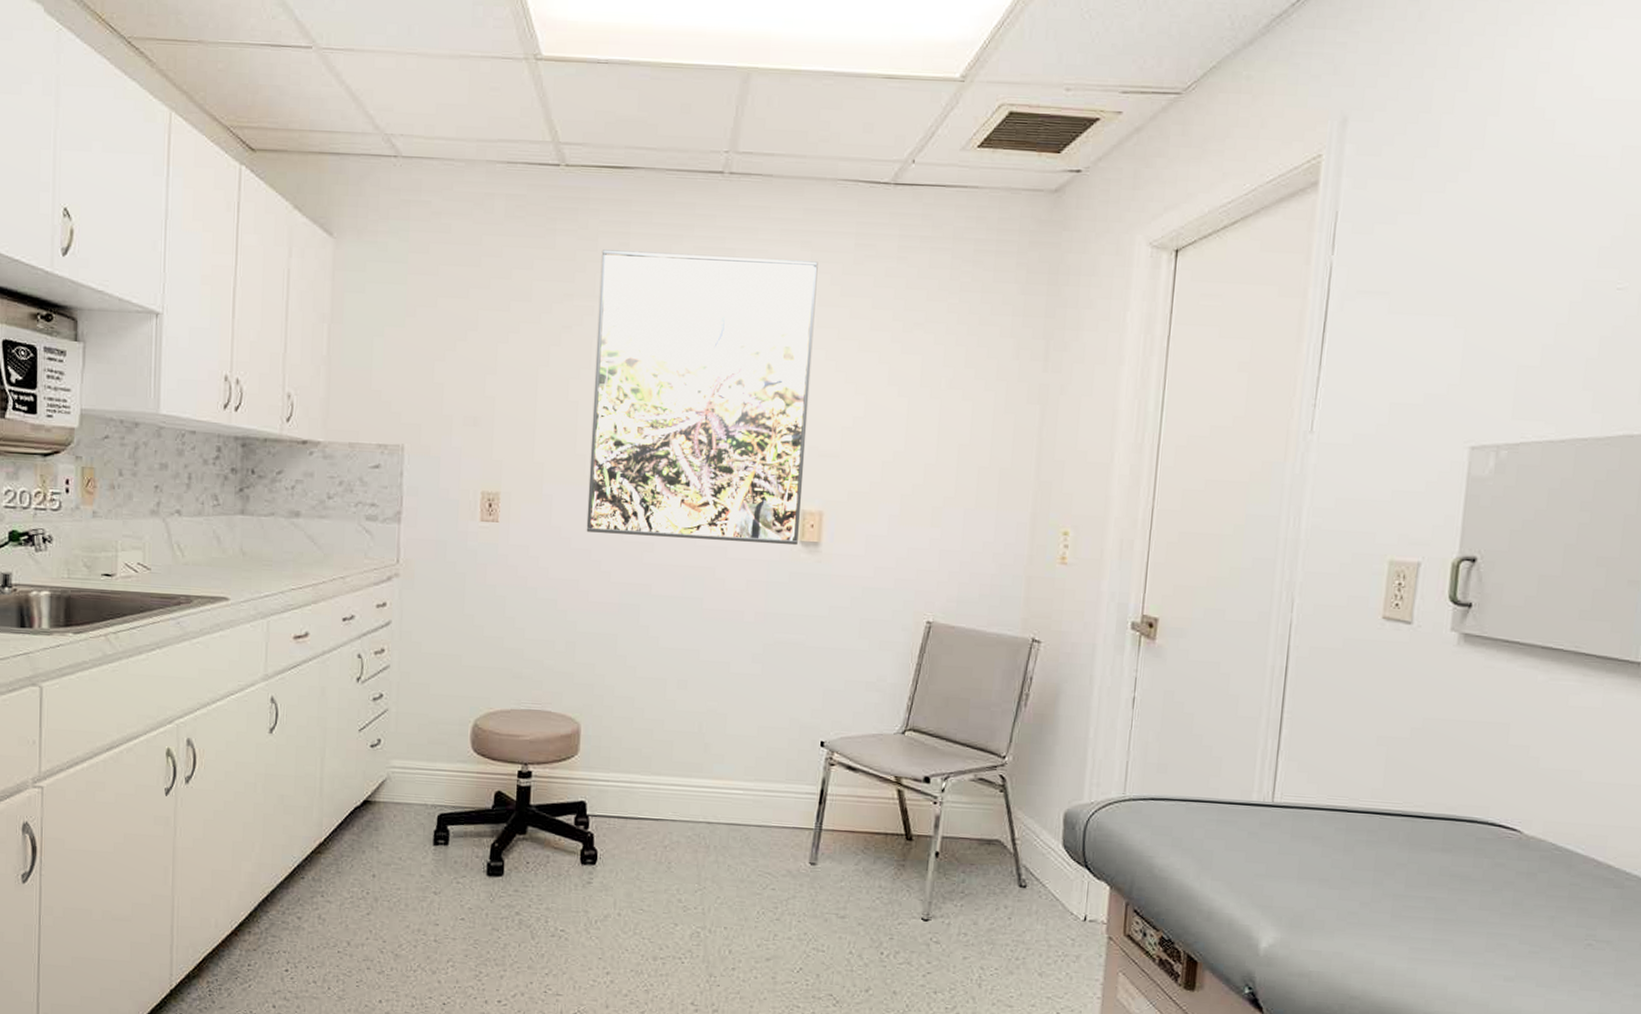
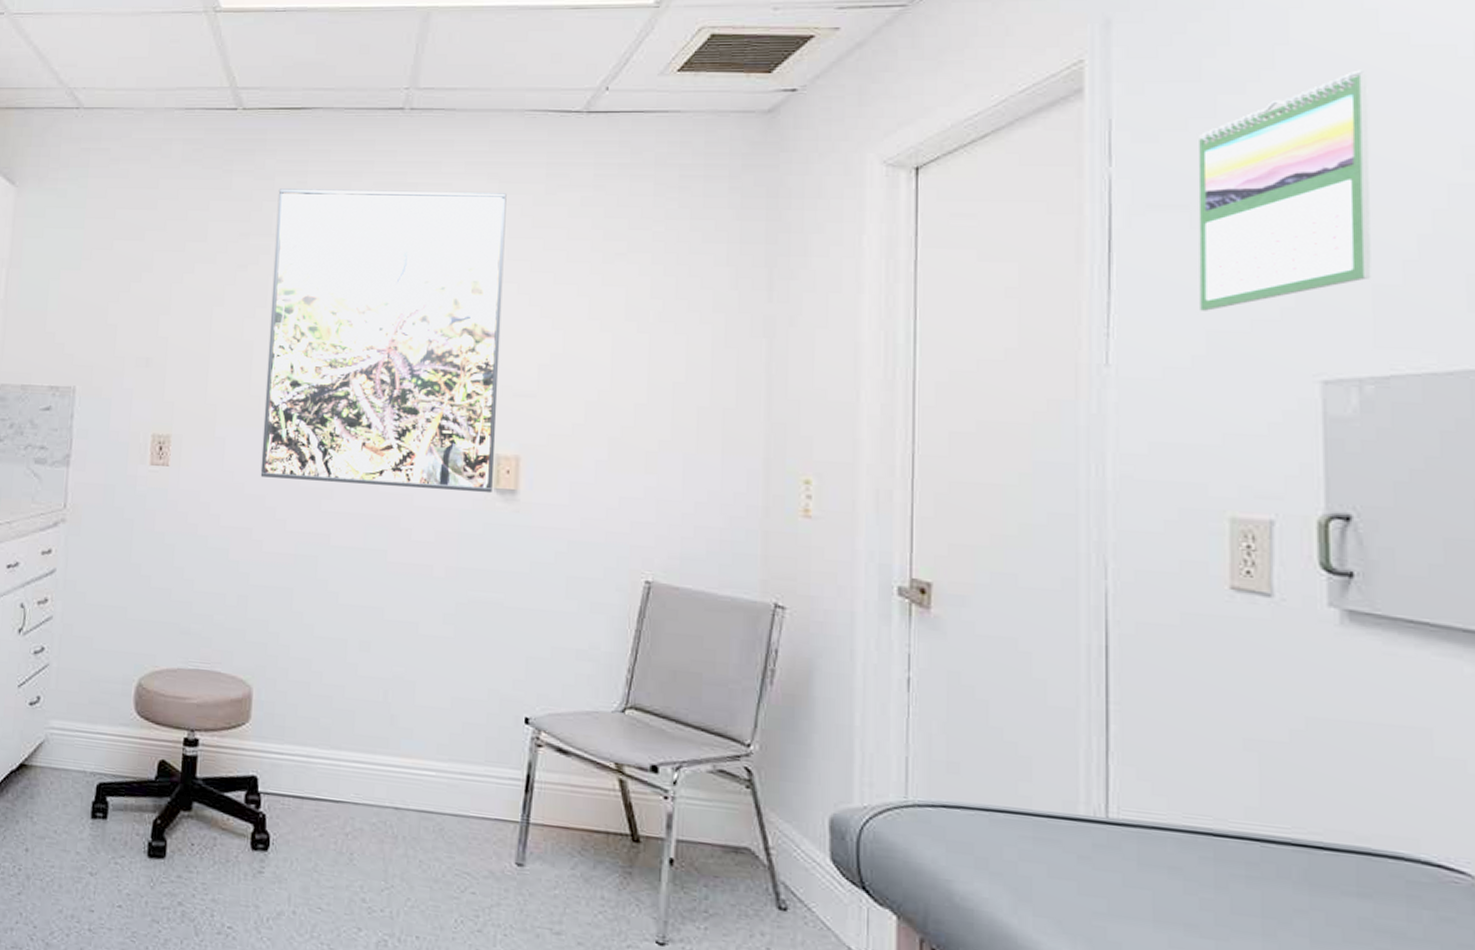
calendar: none [1387,175,1539,386] -> present [1198,70,1371,311]

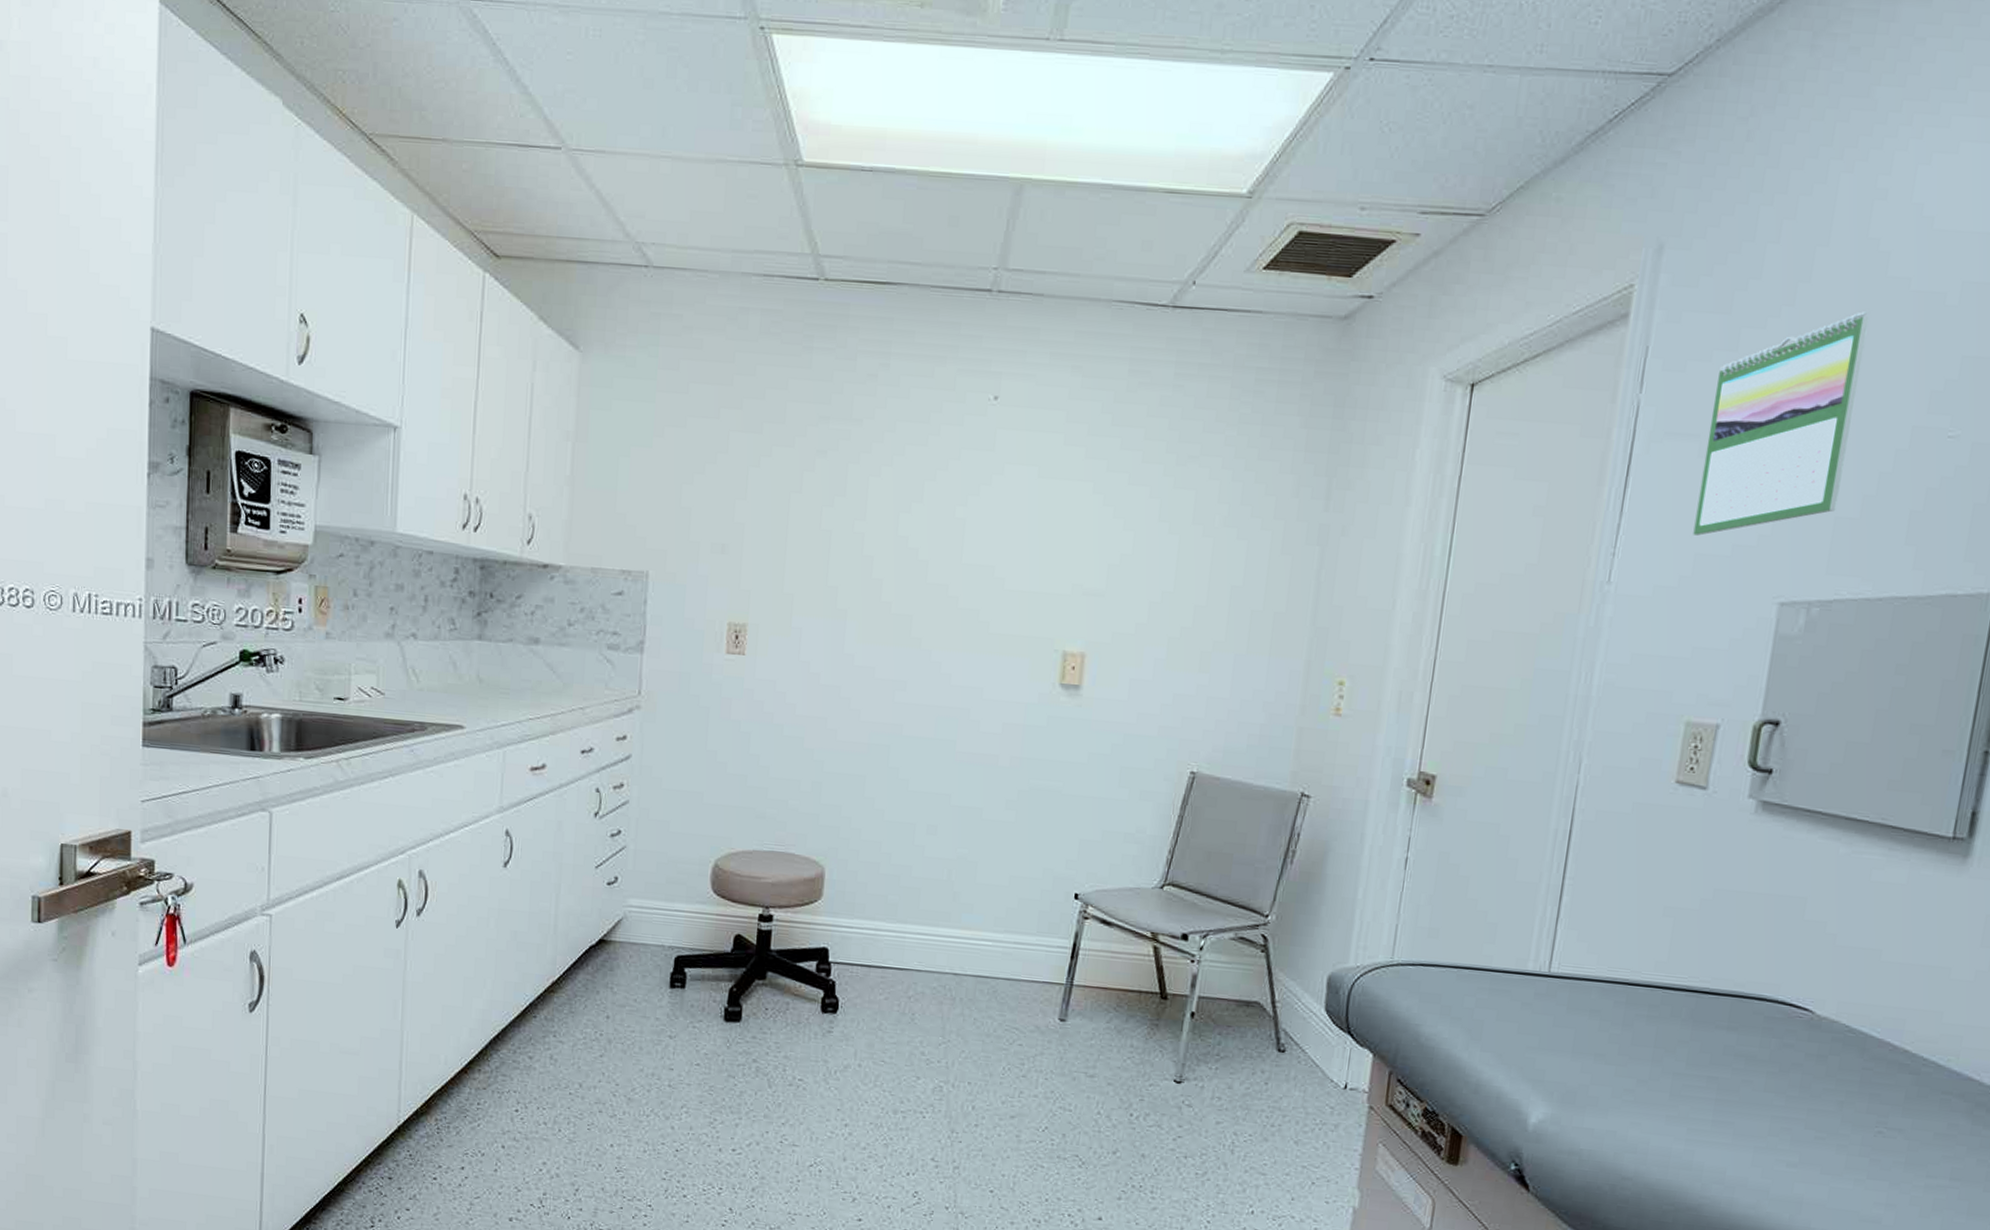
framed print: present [260,188,507,494] -> none [836,370,1089,688]

